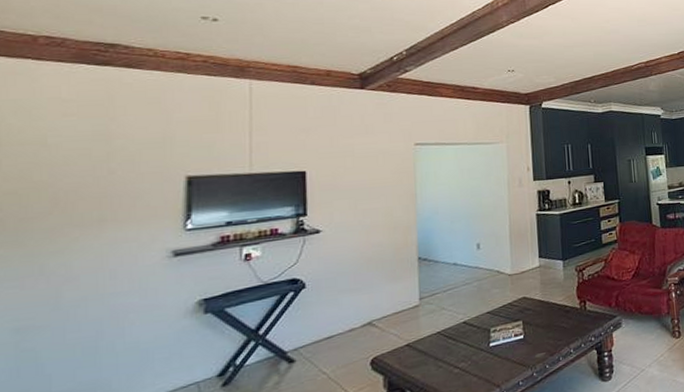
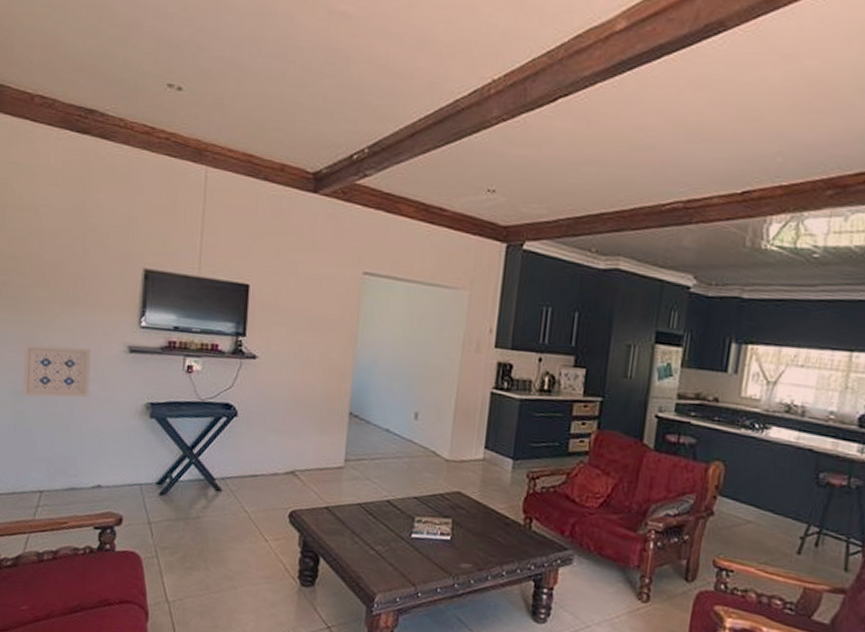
wall art: none [29,263,125,331] -> present [23,344,92,398]

